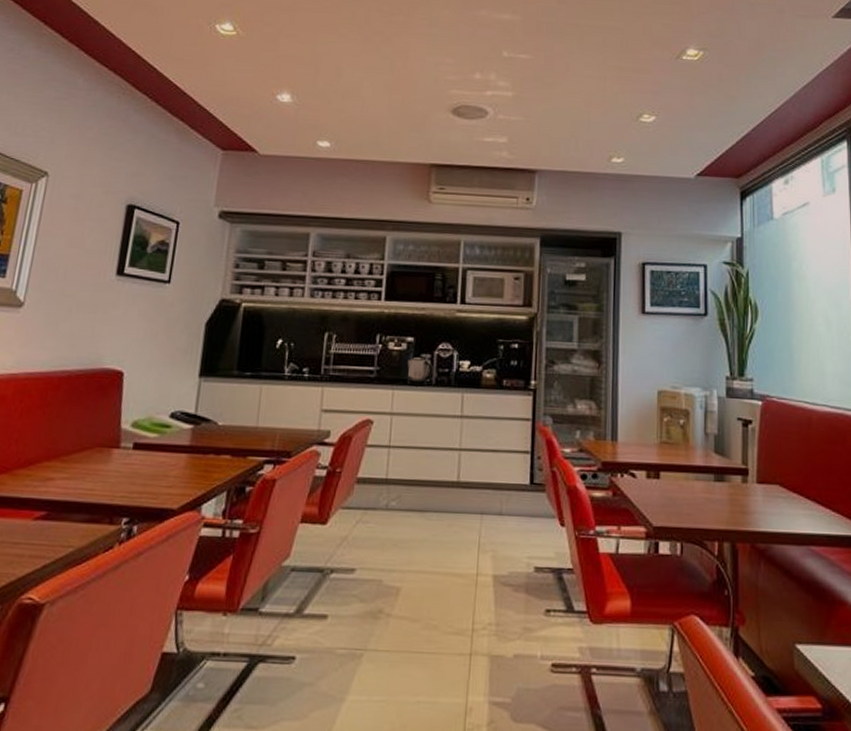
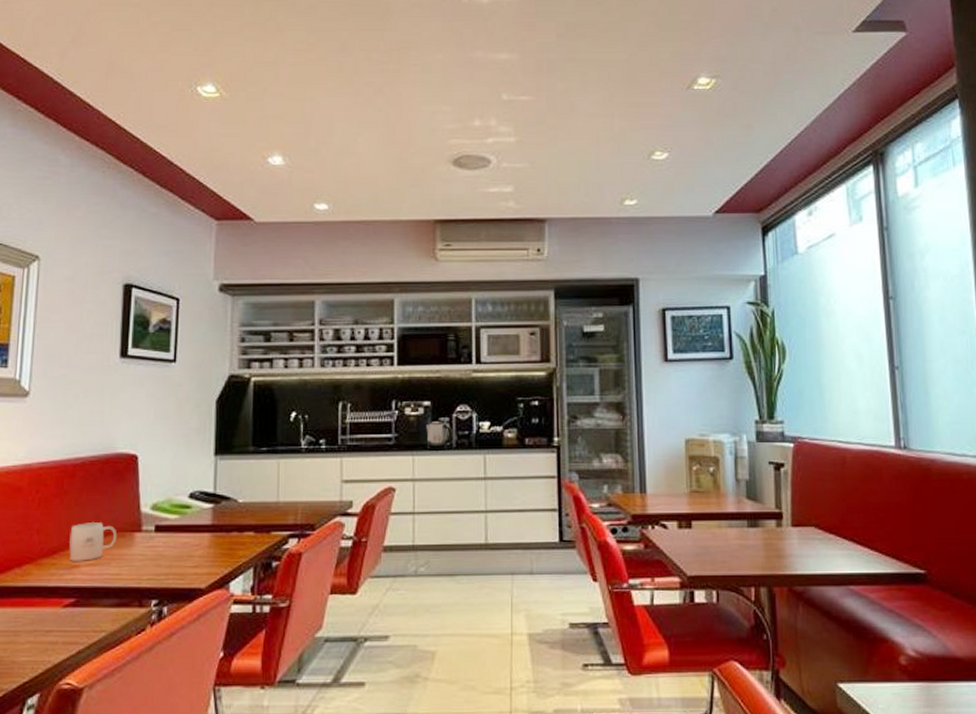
mug: none [45,436,96,475] -> present [68,522,118,561]

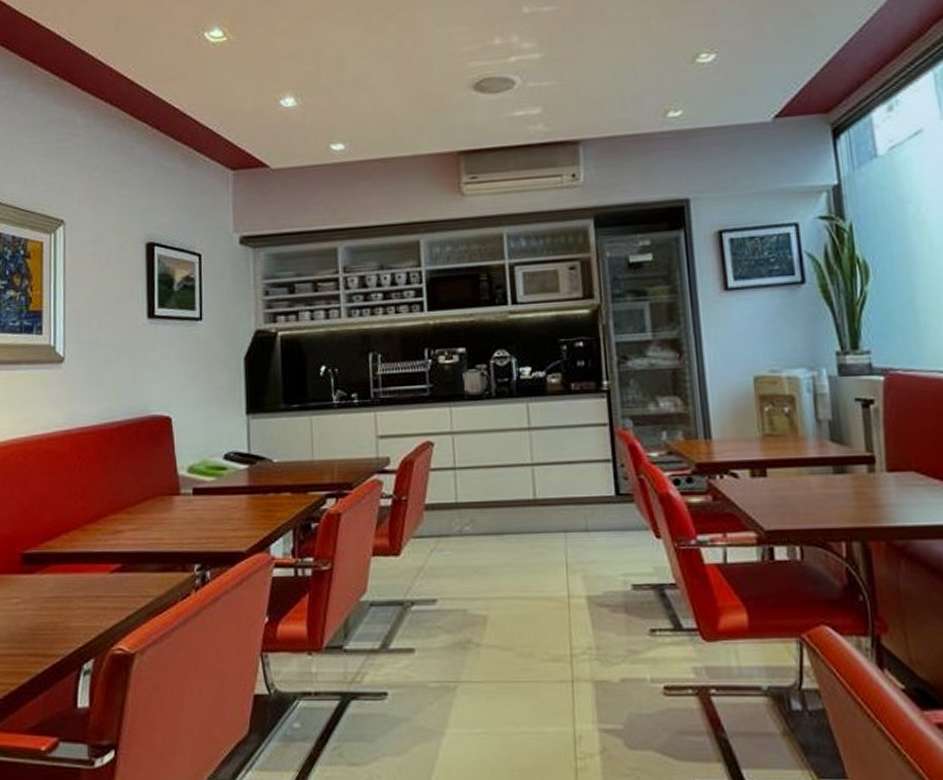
mug: present [68,522,118,561] -> none [111,487,157,527]

